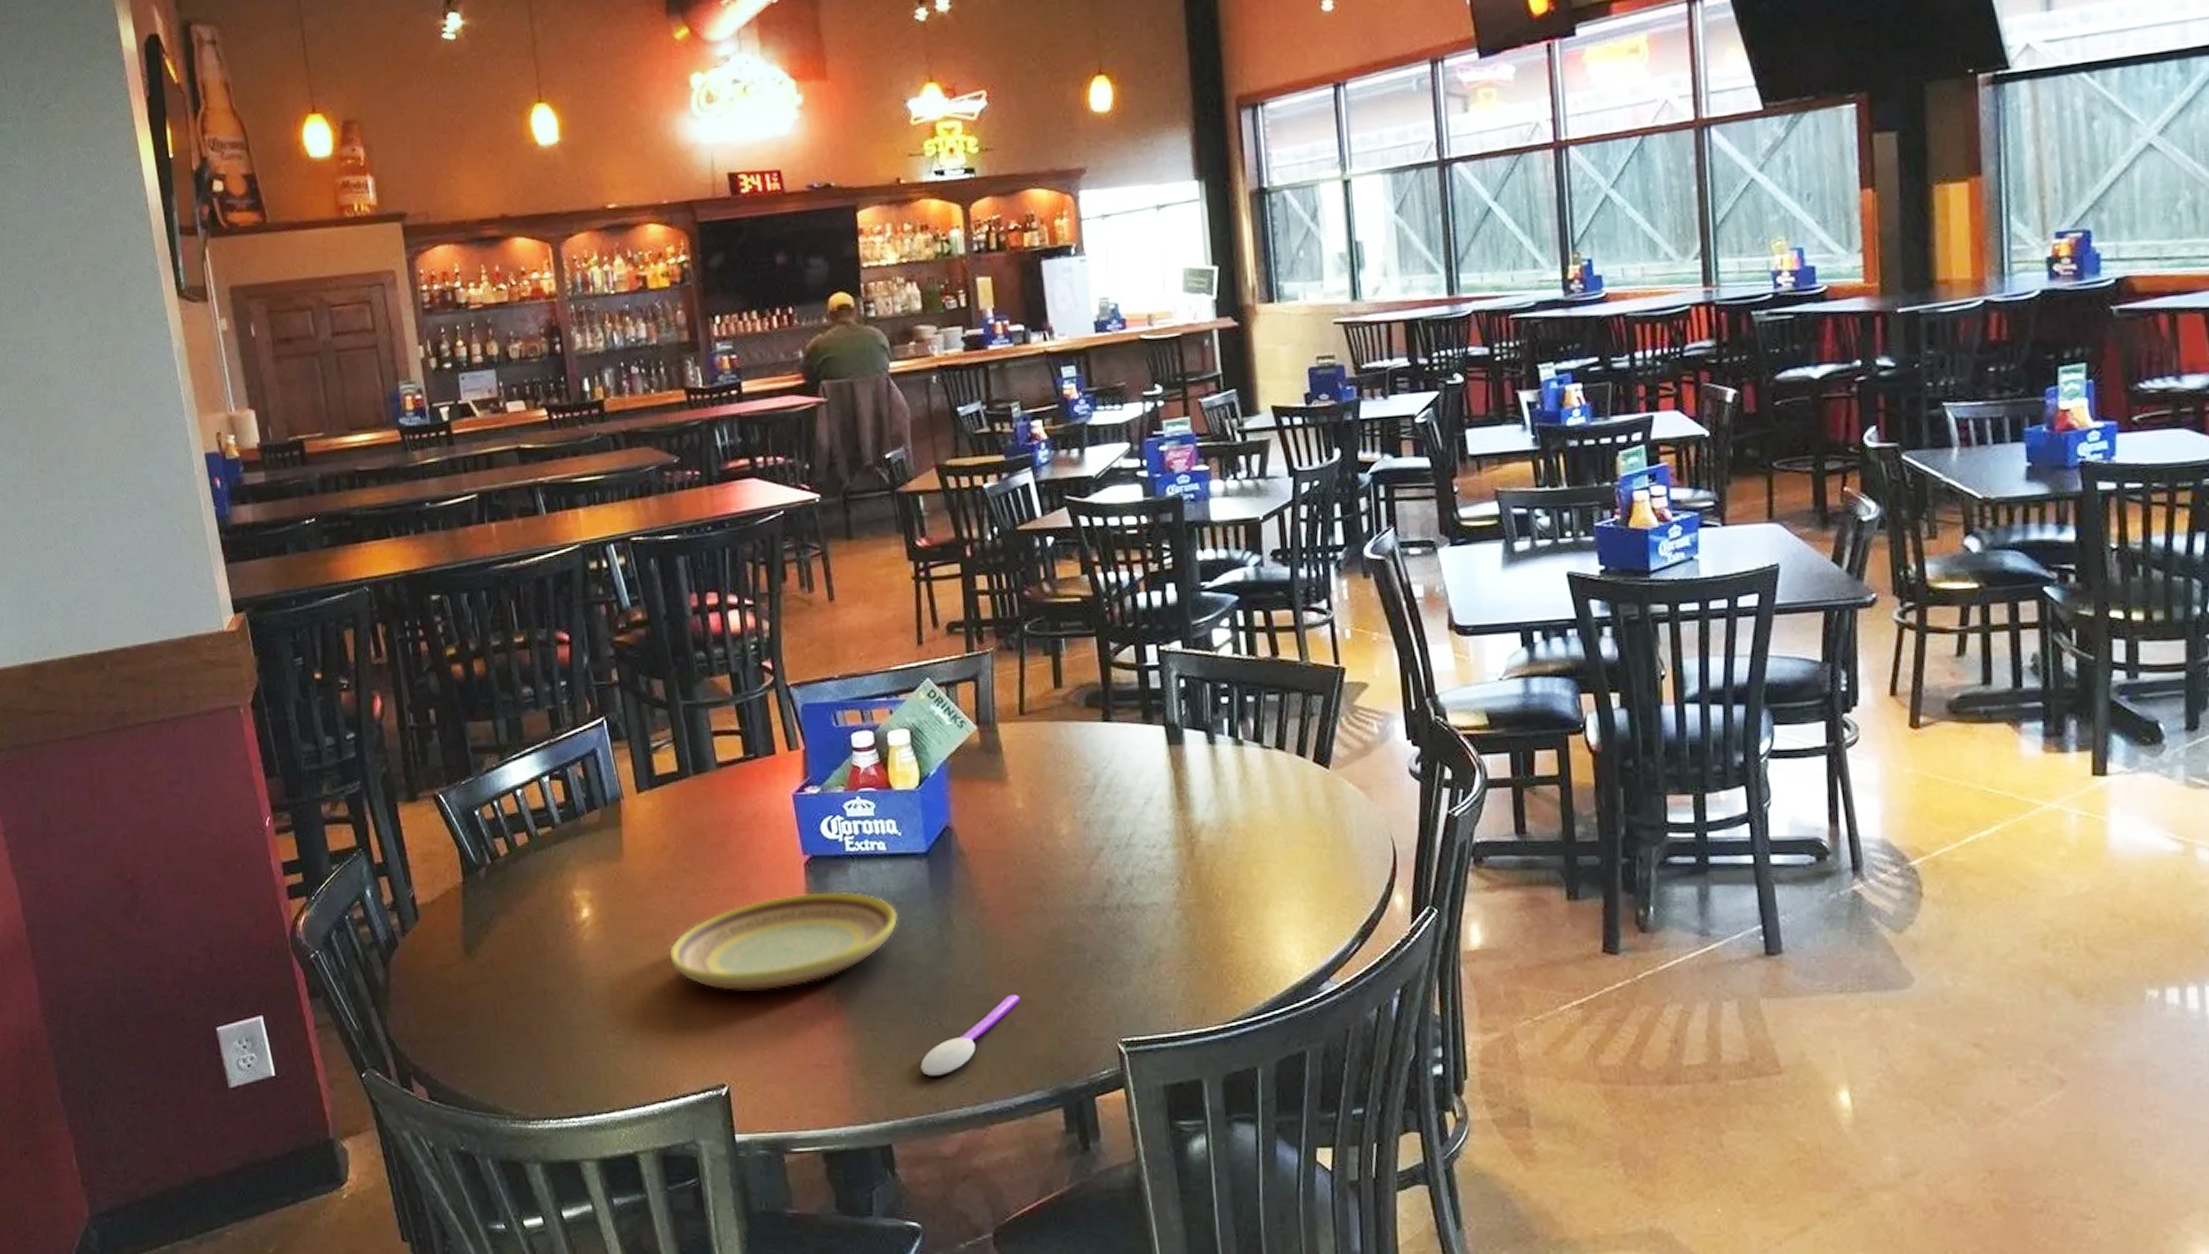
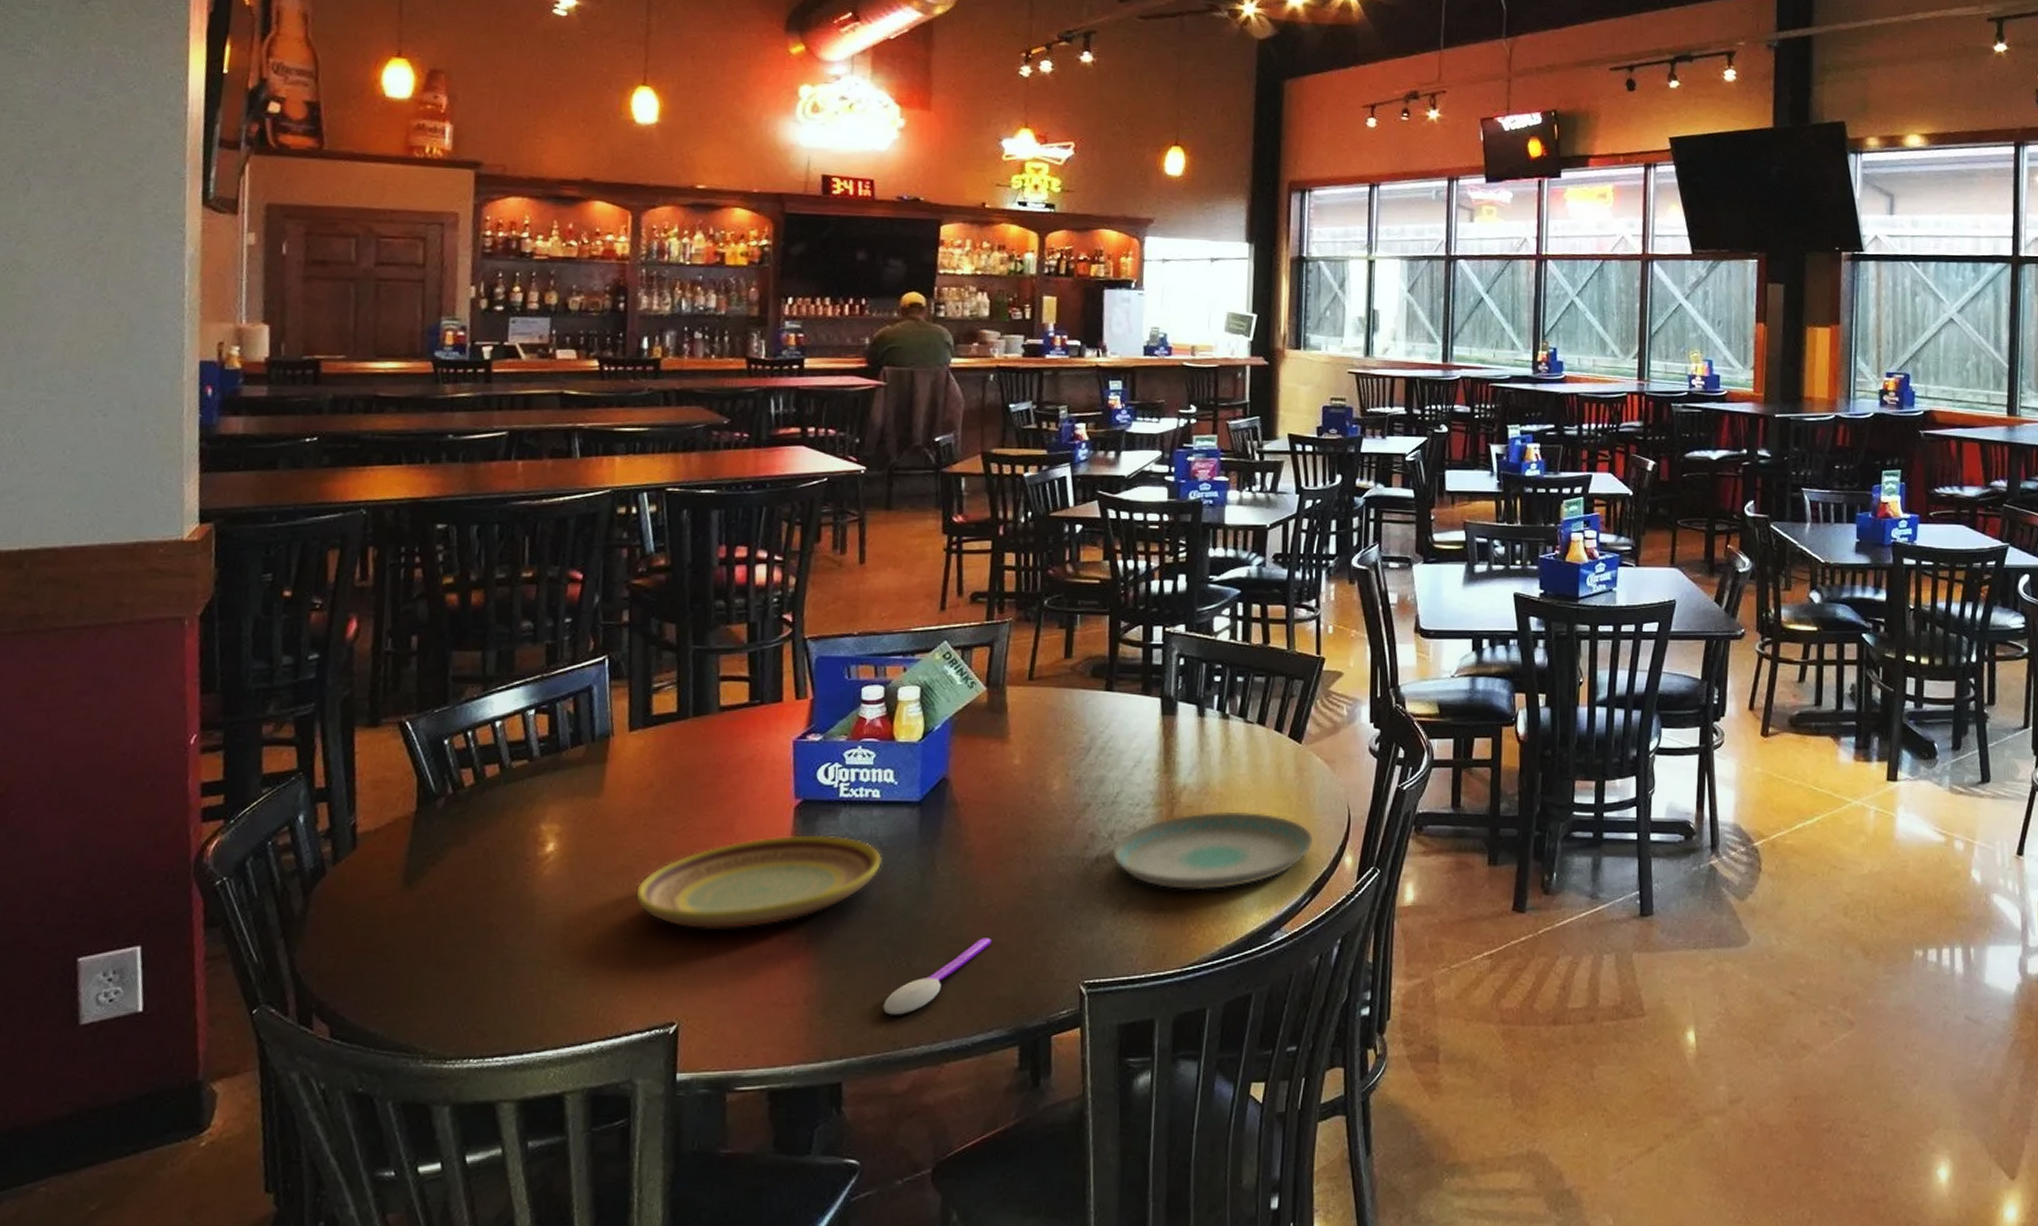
plate: none [1133,849,1356,939] -> present [1112,811,1314,891]

